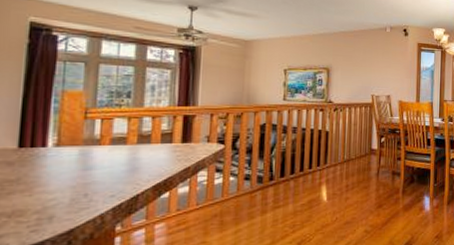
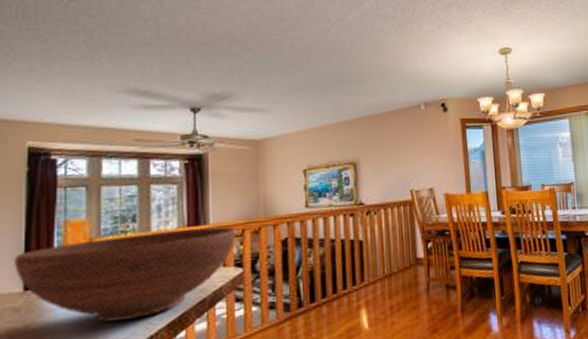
fruit bowl: none [10,108,221,180] -> present [14,227,236,323]

